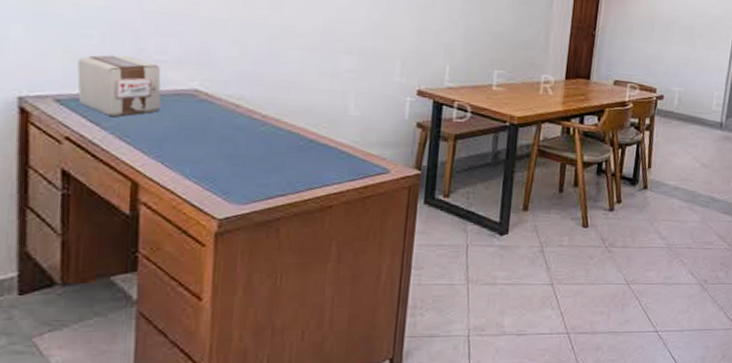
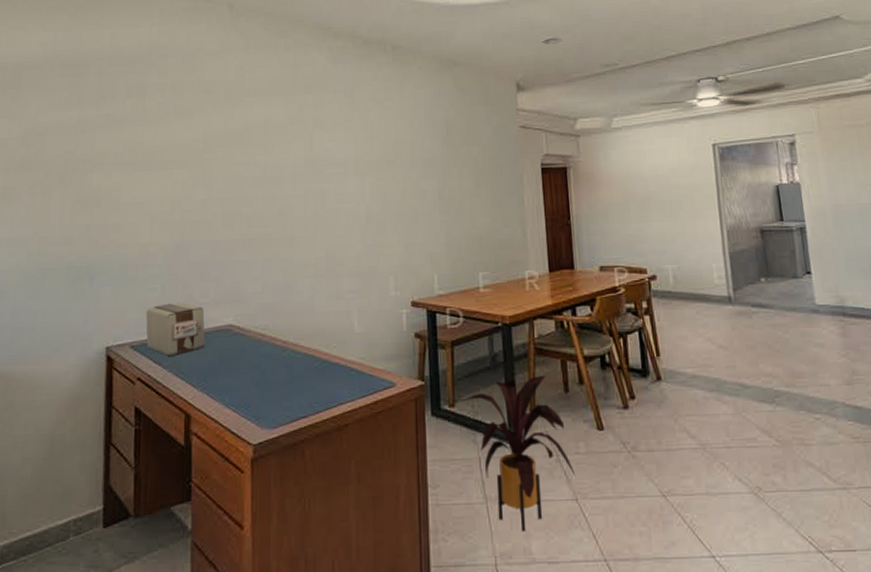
house plant: none [455,175,556,309] -> present [460,375,576,532]

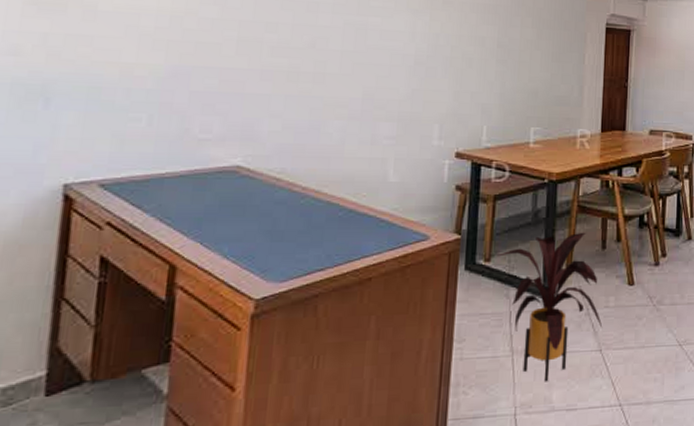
box: present [146,303,206,357] -> none [122,136,205,199]

